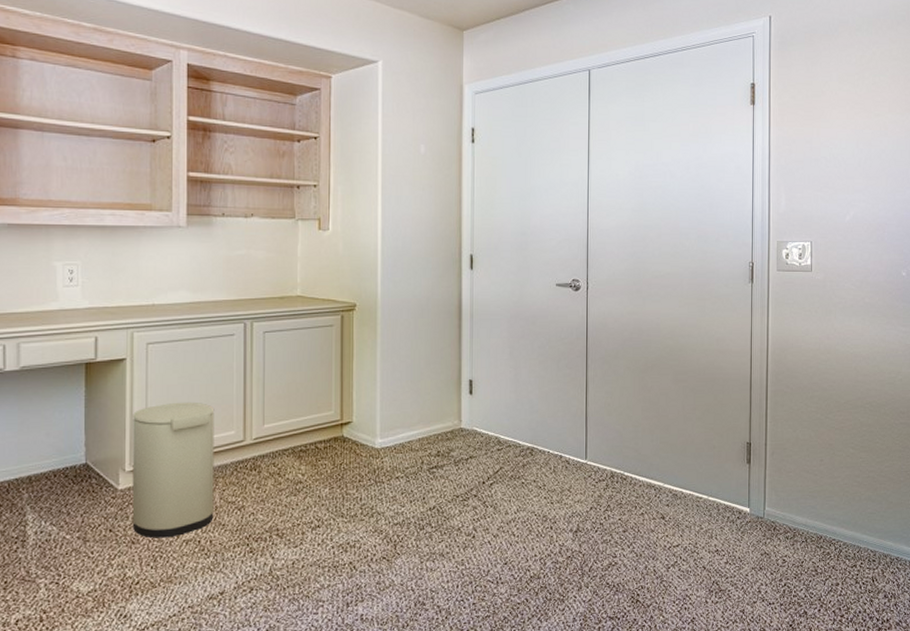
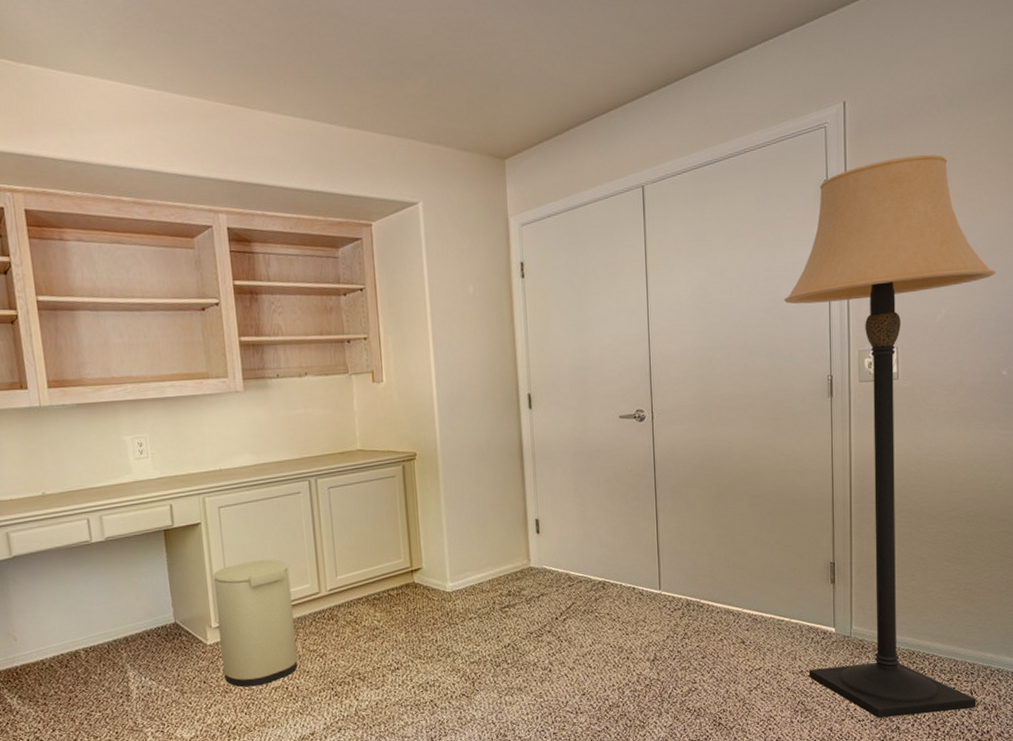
lamp: none [712,70,898,602] -> present [784,154,997,718]

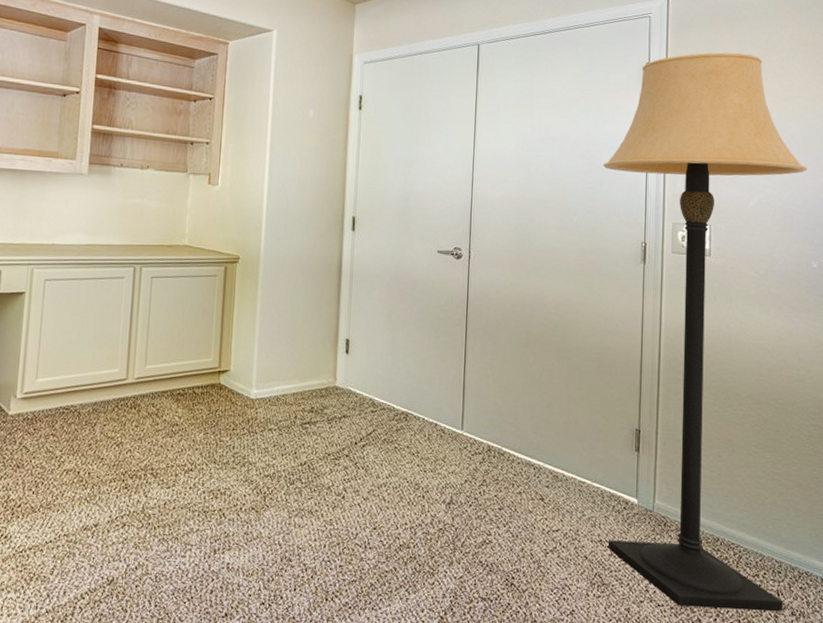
pedal bin: present [213,559,298,687] -> none [19,337,101,466]

